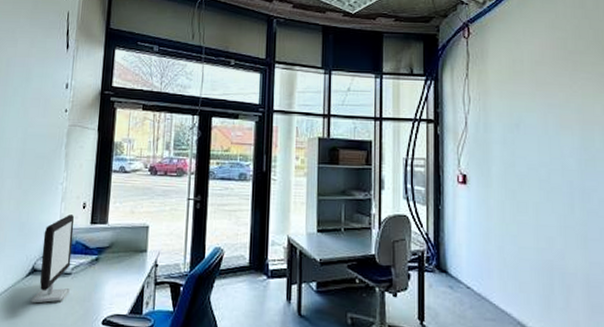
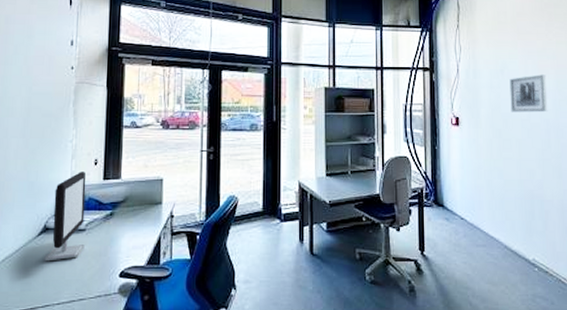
wall art: none [526,130,572,173] -> present [509,74,548,113]

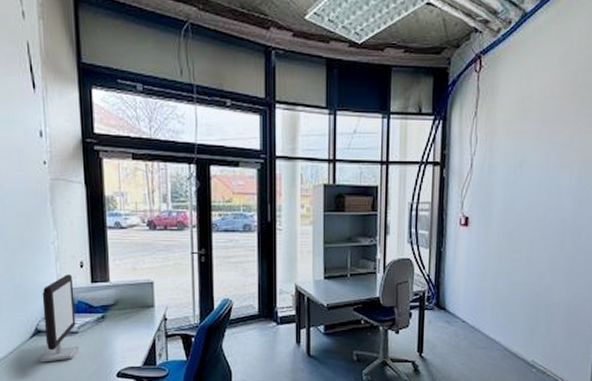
wall art: present [509,74,548,113] -> none [525,169,569,212]

